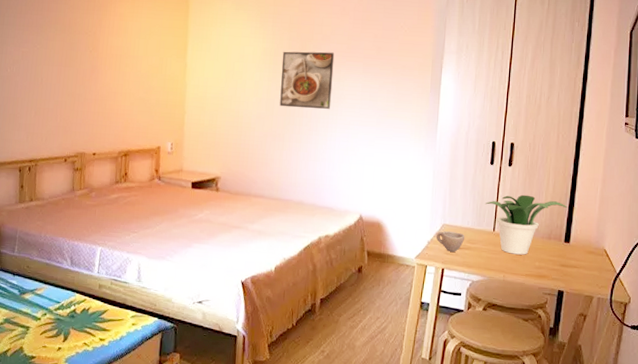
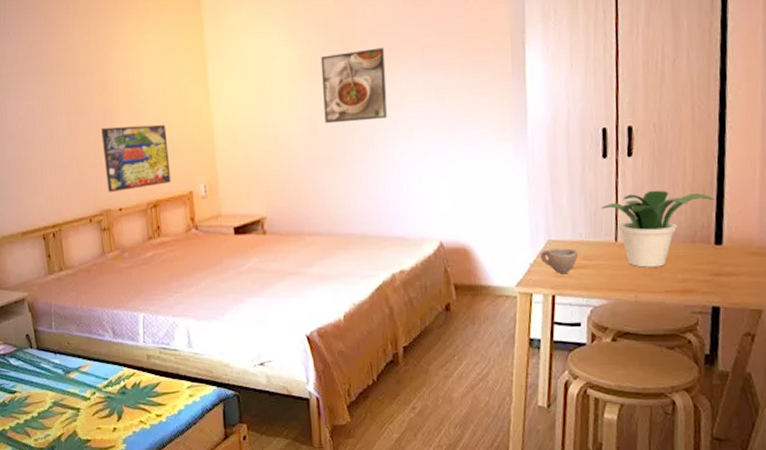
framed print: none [85,81,145,139] -> present [100,124,171,193]

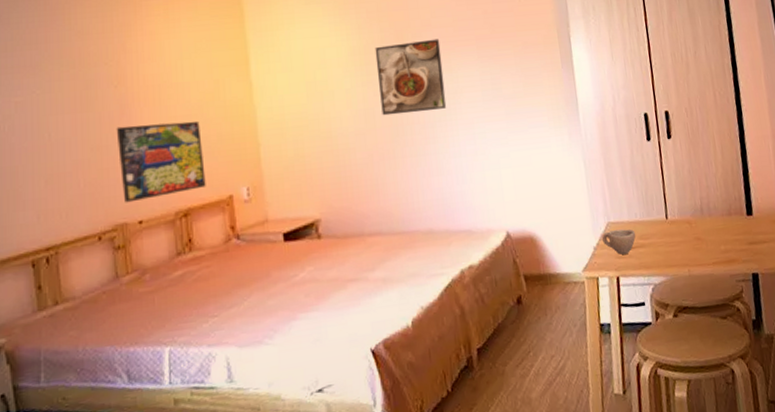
potted plant: present [600,190,715,268] -> none [650,168,742,242]

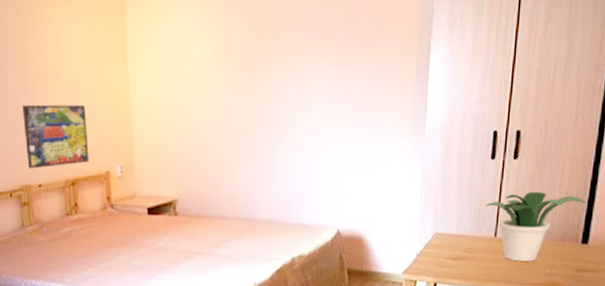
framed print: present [375,39,447,116] -> none [237,40,299,113]
cup: present [601,229,636,255] -> none [426,241,461,263]
potted plant: none [650,168,742,242] -> present [484,191,586,262]

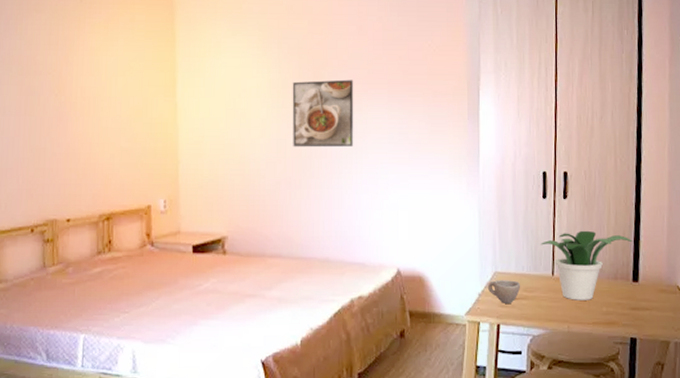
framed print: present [22,104,89,169] -> none [53,132,129,202]
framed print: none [237,40,299,113] -> present [292,79,354,148]
cup: none [426,241,461,263] -> present [487,280,521,303]

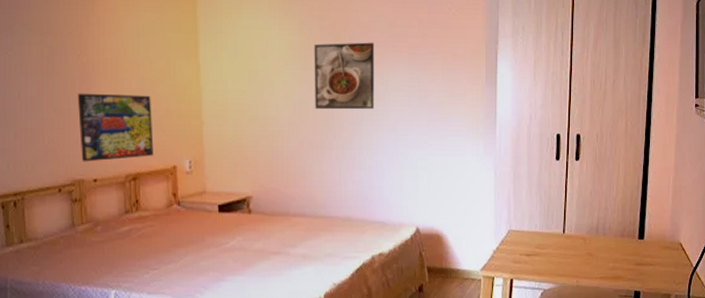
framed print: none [53,132,129,202] -> present [77,93,154,162]
cup: present [487,280,521,303] -> none [501,238,534,260]
potted plant: present [540,230,633,300] -> none [552,190,640,257]

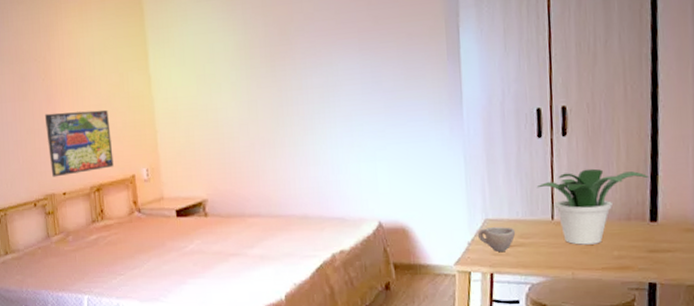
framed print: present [314,42,375,110] -> none [259,32,326,108]
cup: none [501,238,534,260] -> present [477,227,516,252]
potted plant: none [552,190,640,257] -> present [536,168,649,245]

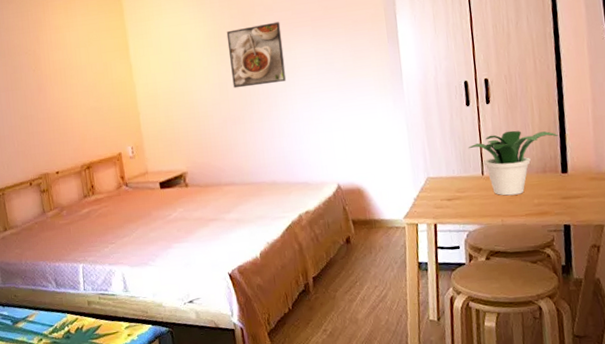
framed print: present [44,109,114,177] -> none [36,95,102,158]
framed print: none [259,32,326,108] -> present [226,21,287,89]
cup: present [477,227,516,252] -> none [421,183,453,205]

